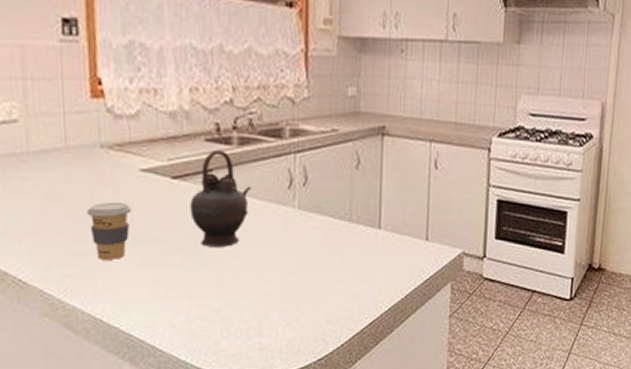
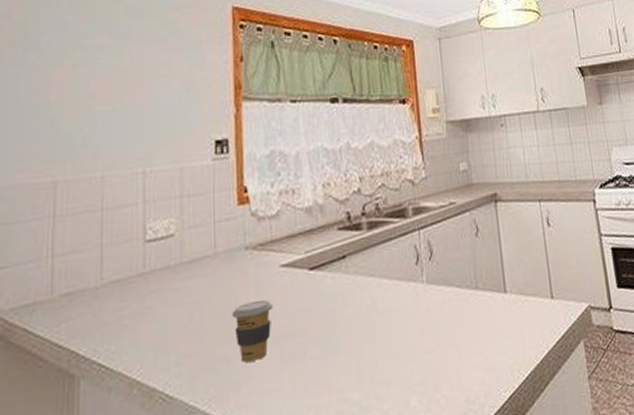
teapot: present [190,150,251,247] -> none [326,236,382,335]

